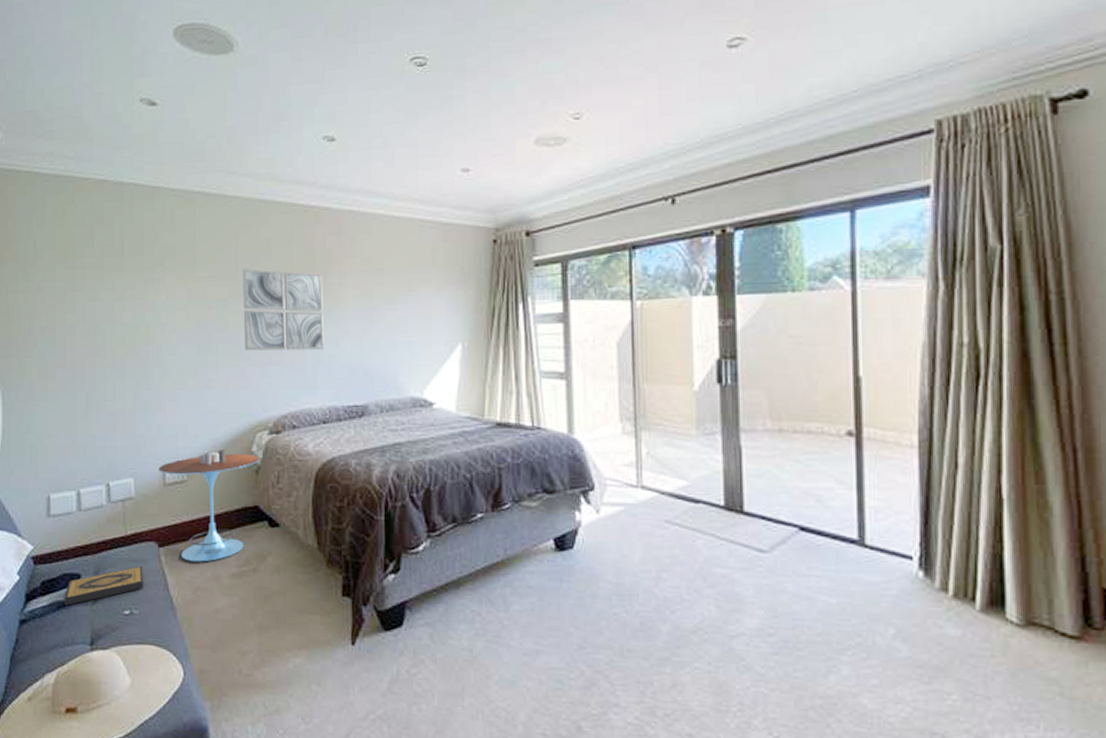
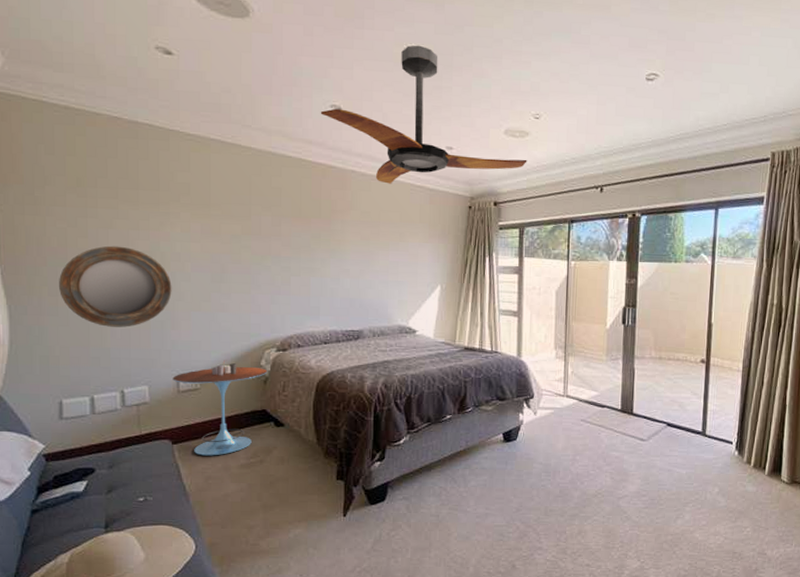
home mirror: none [48,320,157,411] -> present [59,245,172,327]
hardback book: present [64,566,143,606] -> none [78,461,157,496]
wall art: present [243,268,324,351] -> none [255,211,327,284]
ceiling fan: none [311,51,567,222] -> present [320,45,527,184]

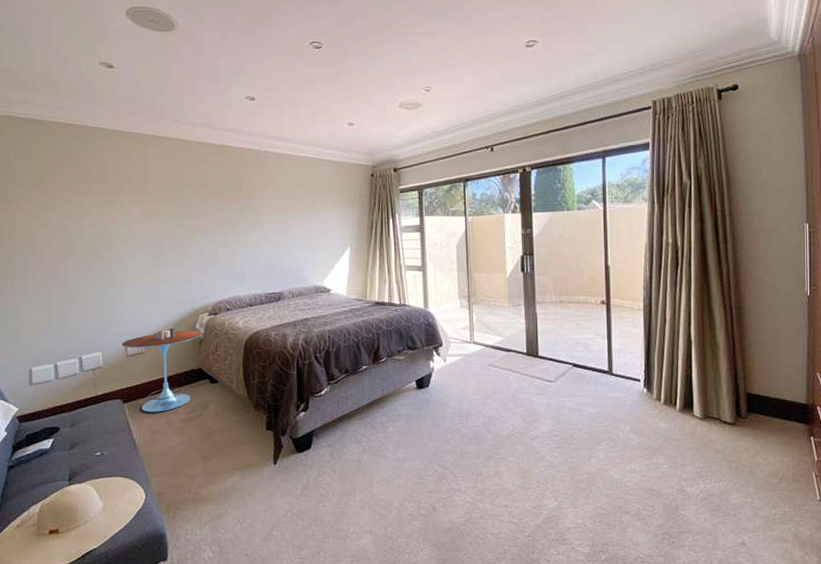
home mirror: present [59,245,172,327] -> none [27,232,119,302]
ceiling fan: present [320,45,527,184] -> none [237,38,421,160]

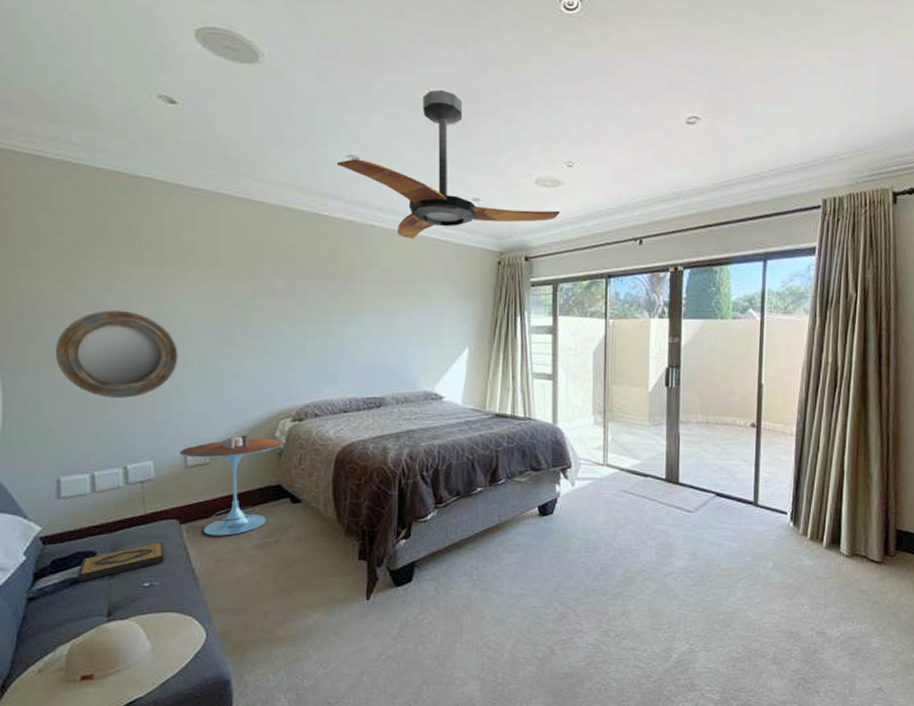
home mirror: none [27,232,119,302] -> present [56,310,178,398]
hardback book: none [45,418,111,452] -> present [77,542,164,581]
ceiling fan: none [237,38,421,160] -> present [336,89,560,239]

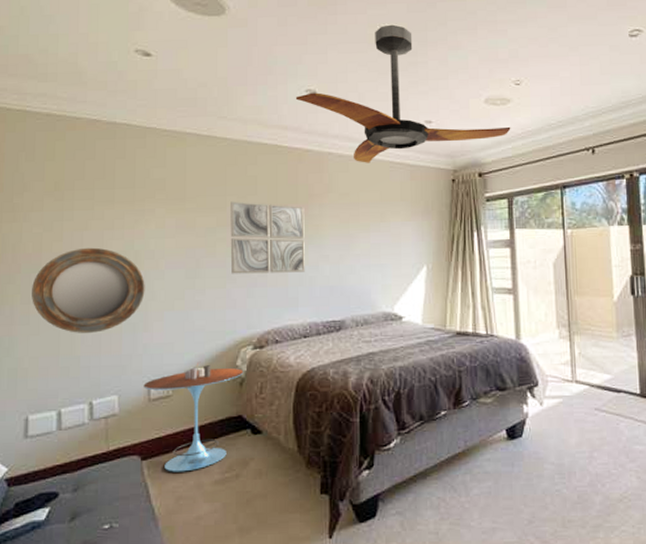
hardback book: present [77,542,164,581] -> none [39,480,125,525]
wall art: none [267,270,345,348] -> present [230,201,305,274]

